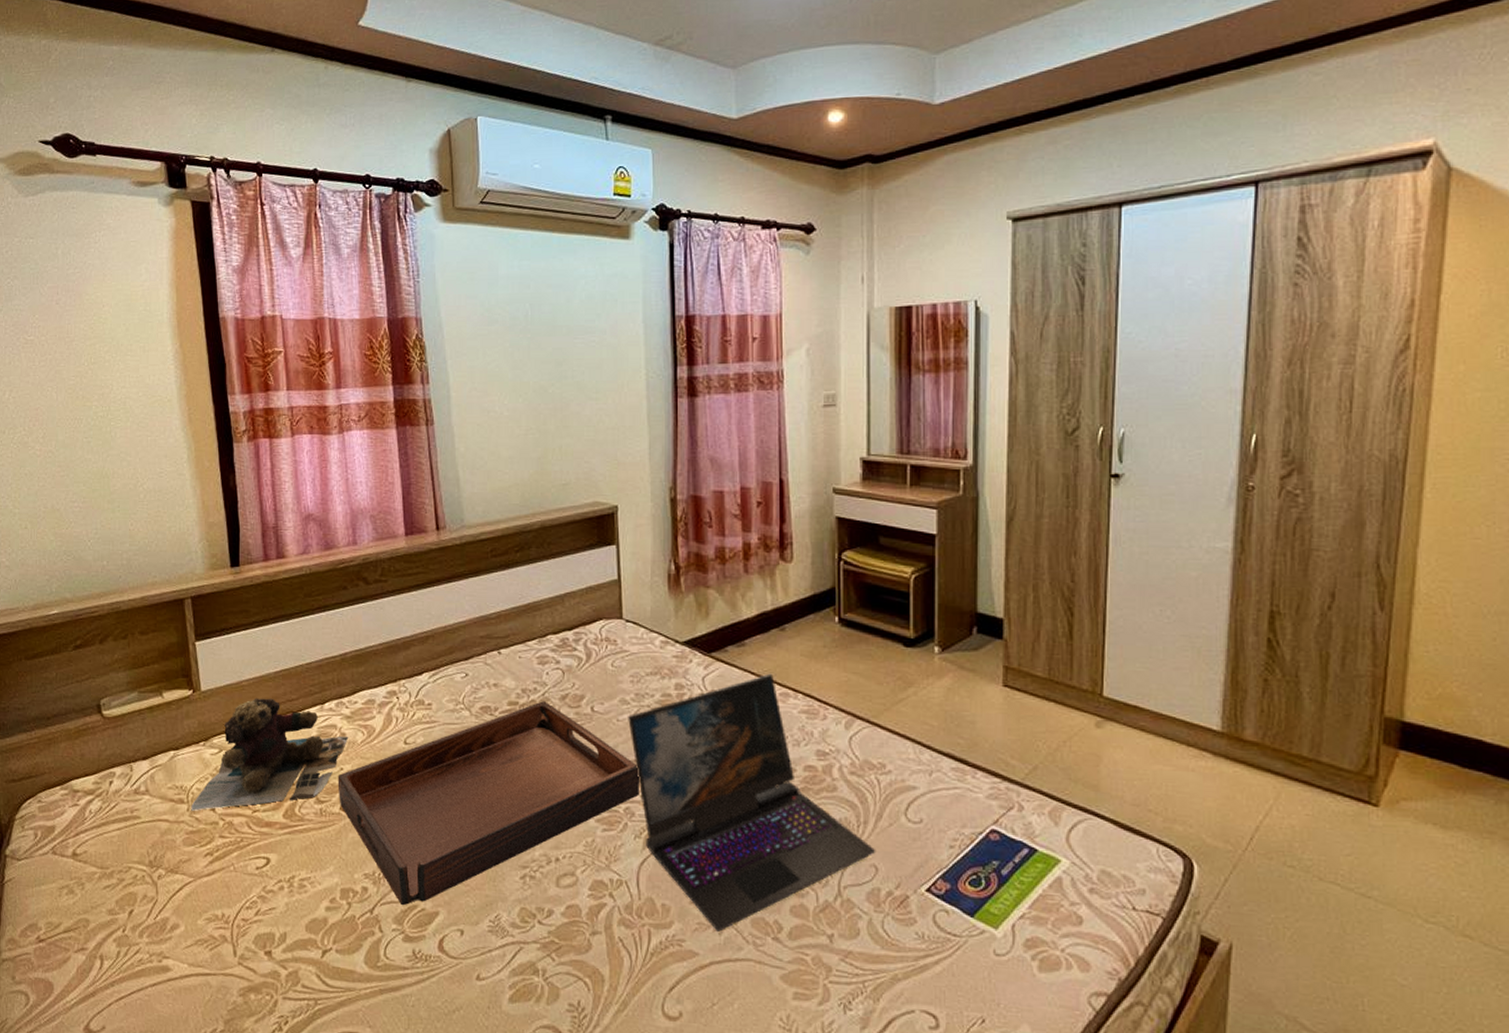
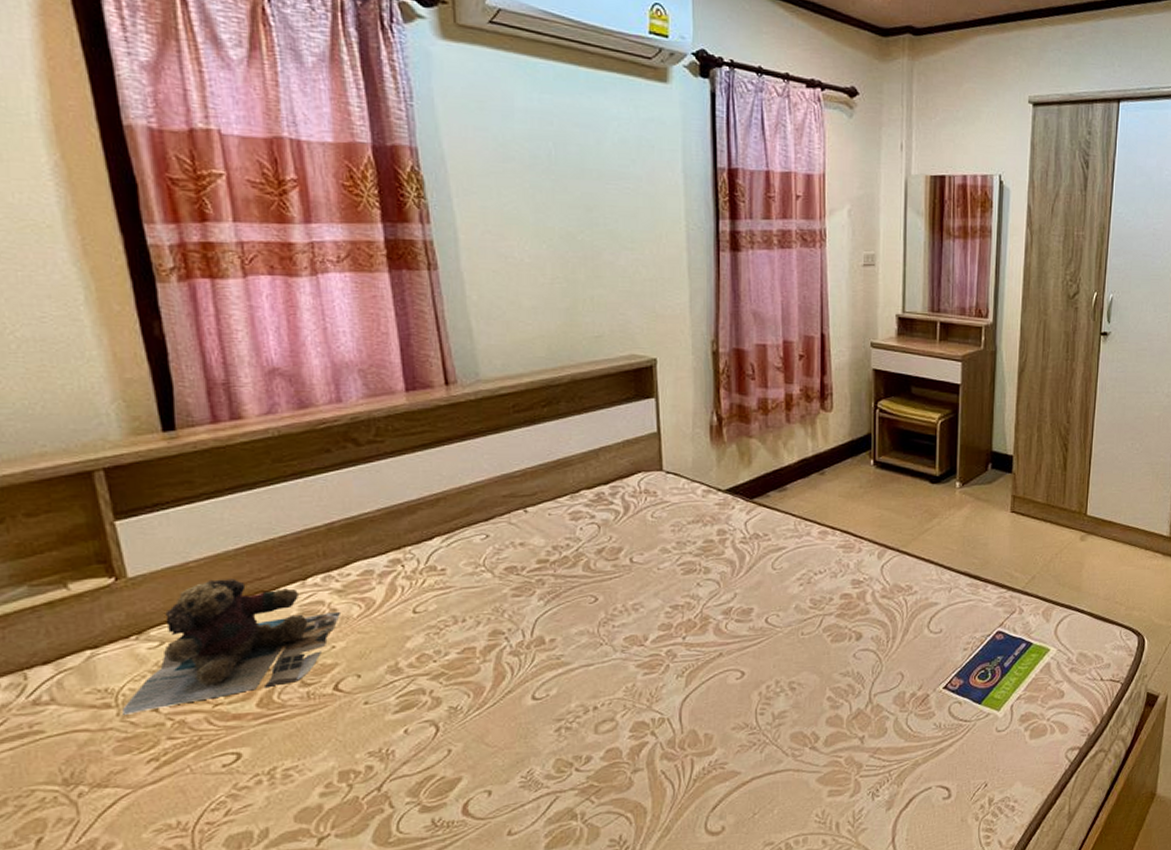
serving tray: present [337,701,639,906] -> none [328,556,681,778]
laptop: present [628,673,876,932] -> none [669,514,903,750]

